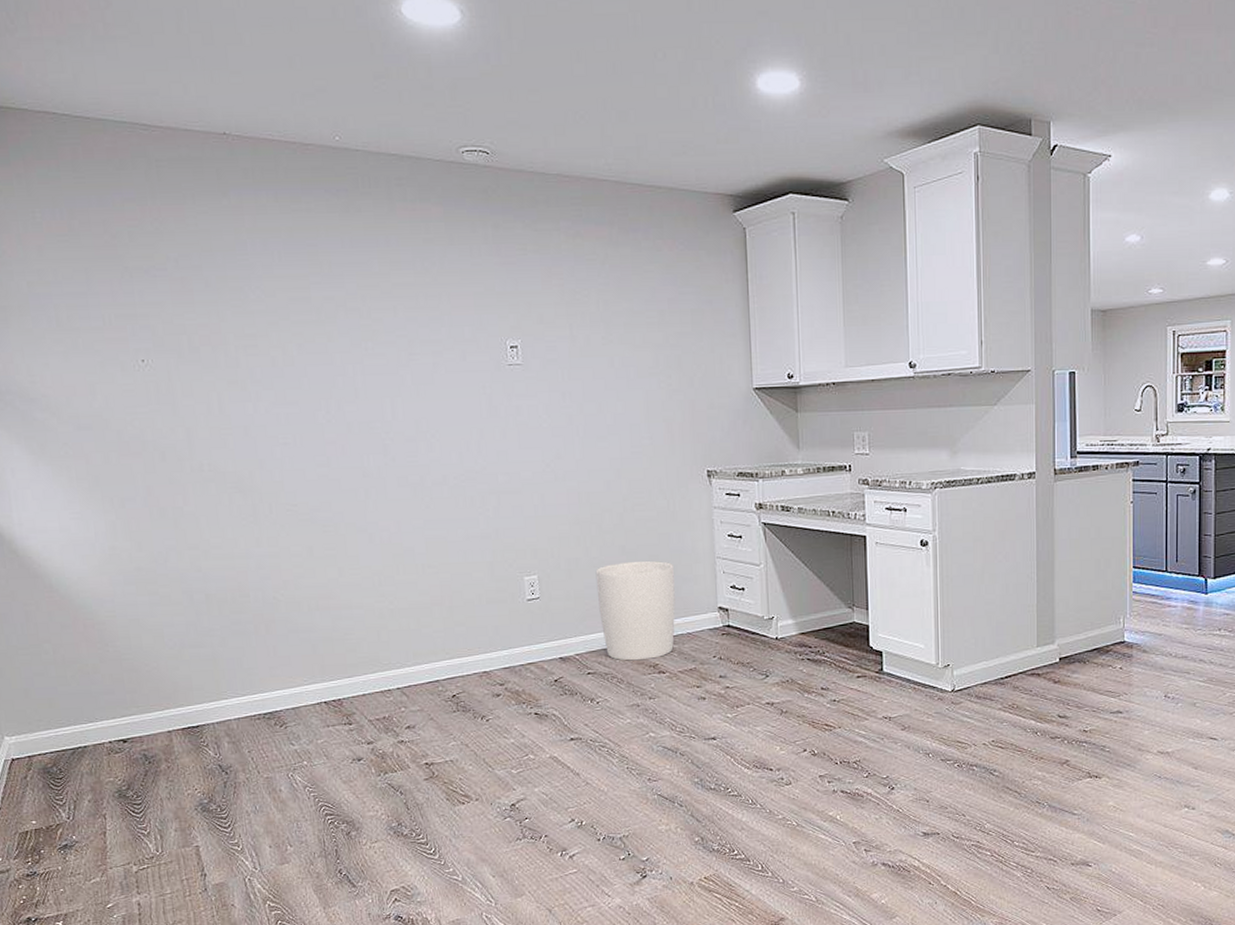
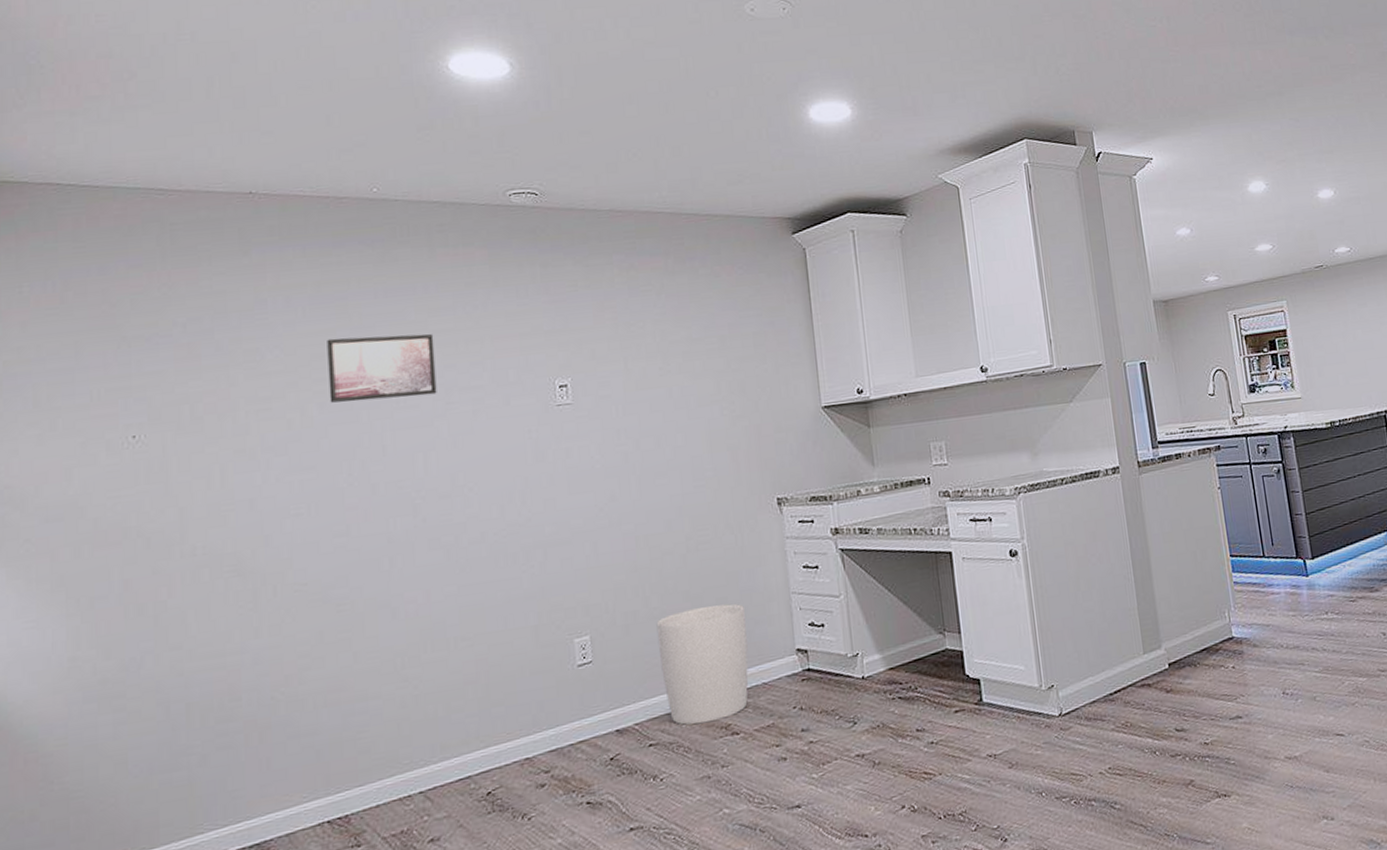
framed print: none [301,283,401,345] -> present [327,334,437,403]

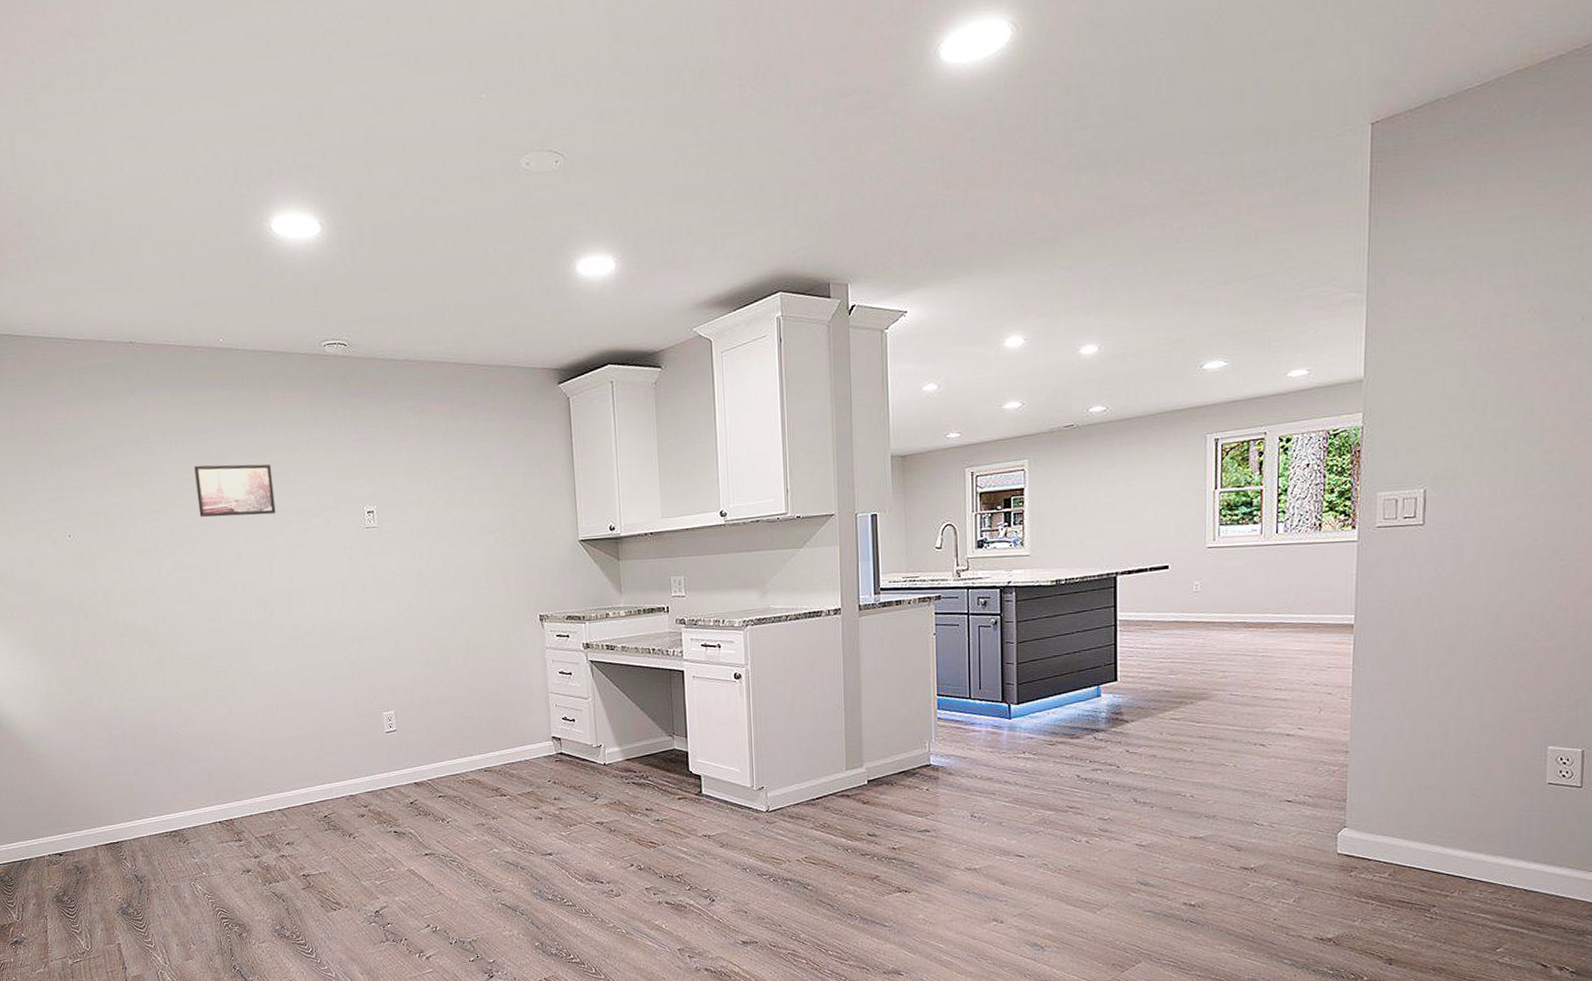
trash can: present [656,603,749,726] -> none [444,696,514,786]

